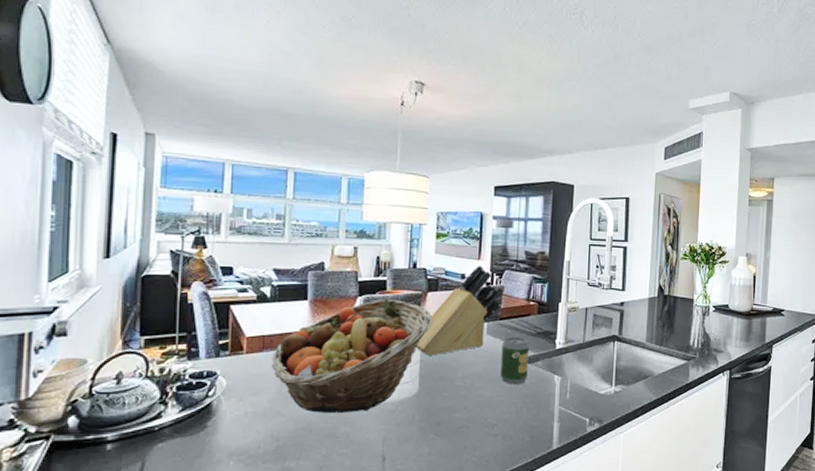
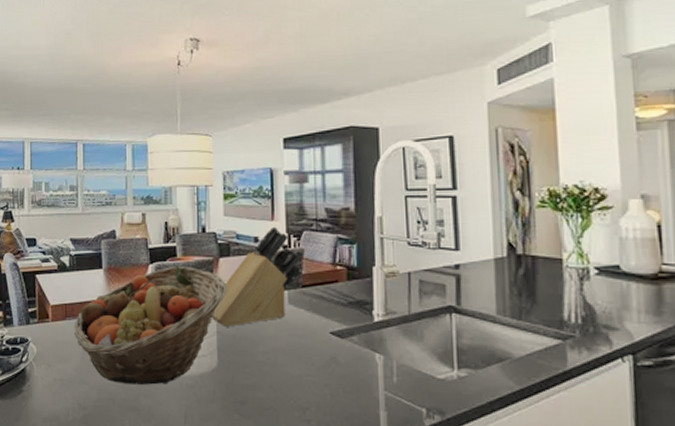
soda can: present [500,336,529,384] -> none [307,306,341,363]

